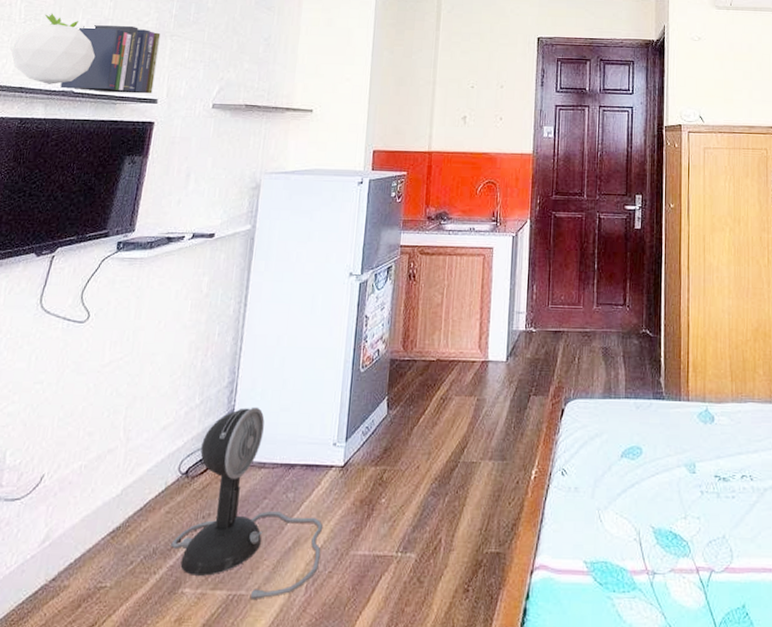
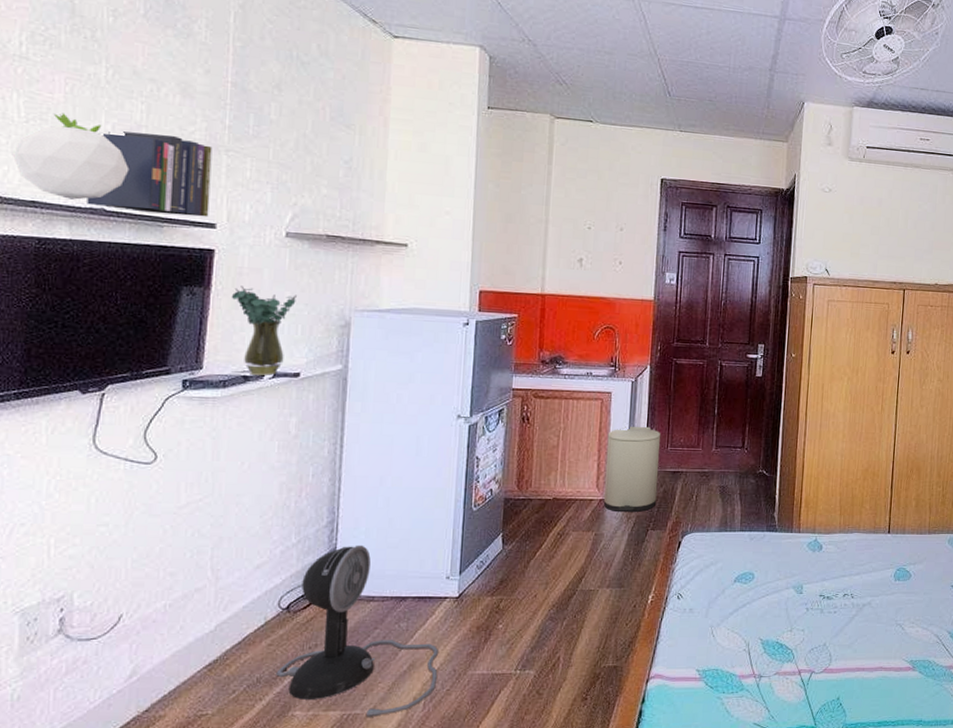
vase: none [163,154,217,236] -> present [231,286,297,376]
pedal bin: none [485,282,542,375] -> present [603,426,661,512]

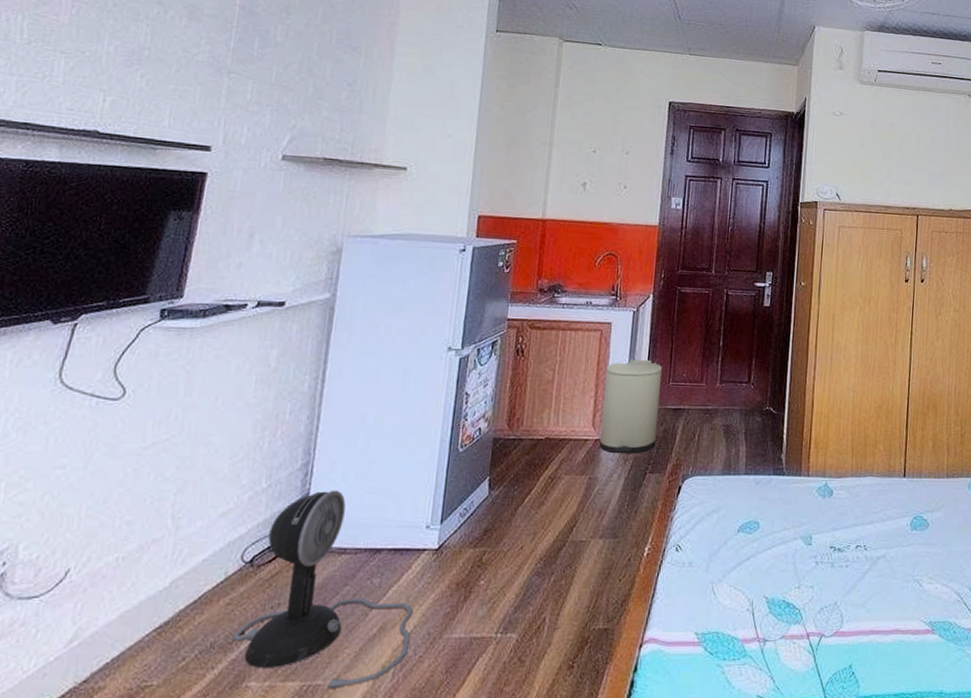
succulent plant: present [12,113,130,200] -> none [9,35,128,122]
books: present [87,131,212,217] -> none [80,53,215,140]
vase: present [231,286,297,376] -> none [219,210,288,305]

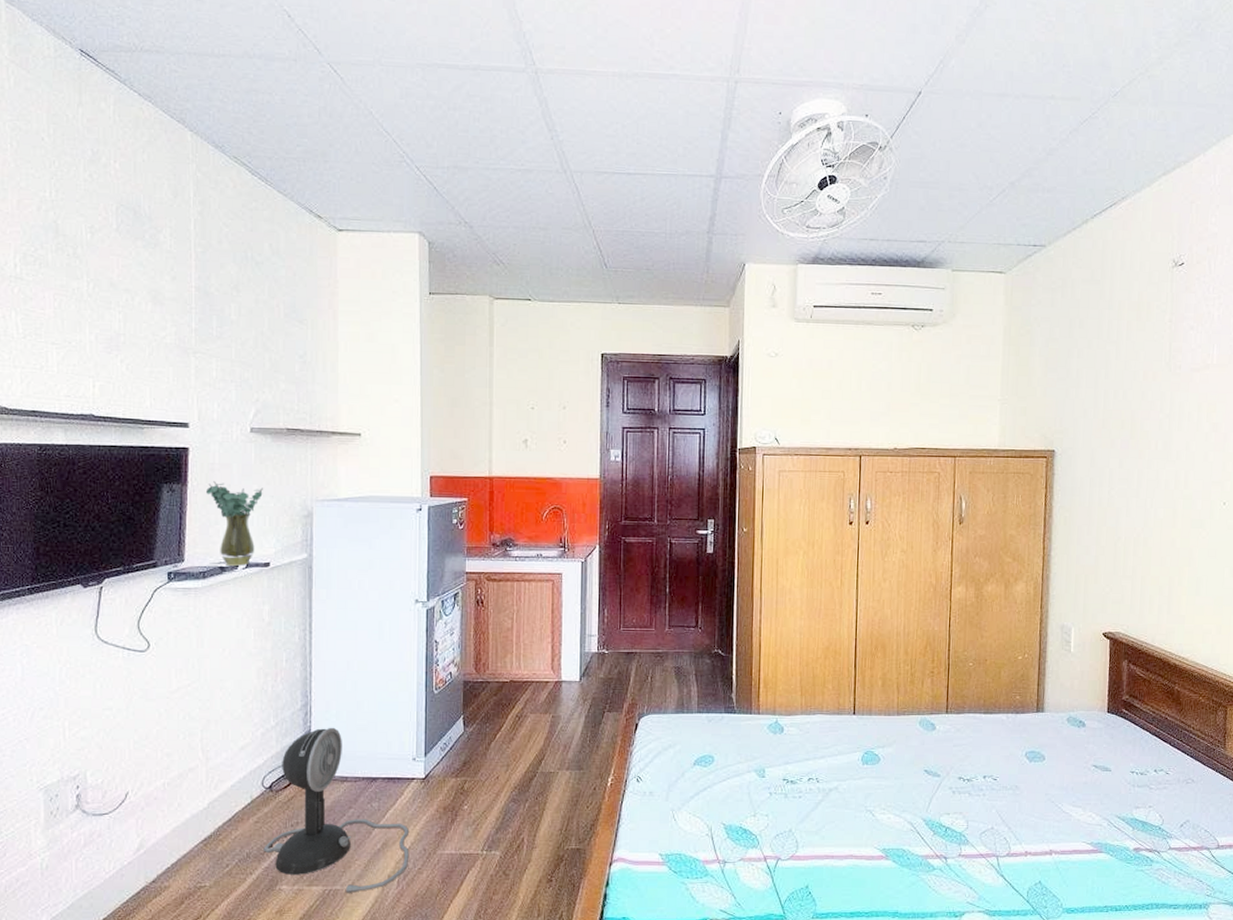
vase: none [219,210,288,305] -> present [205,481,263,566]
pedal bin: present [599,359,662,453] -> none [559,607,613,694]

